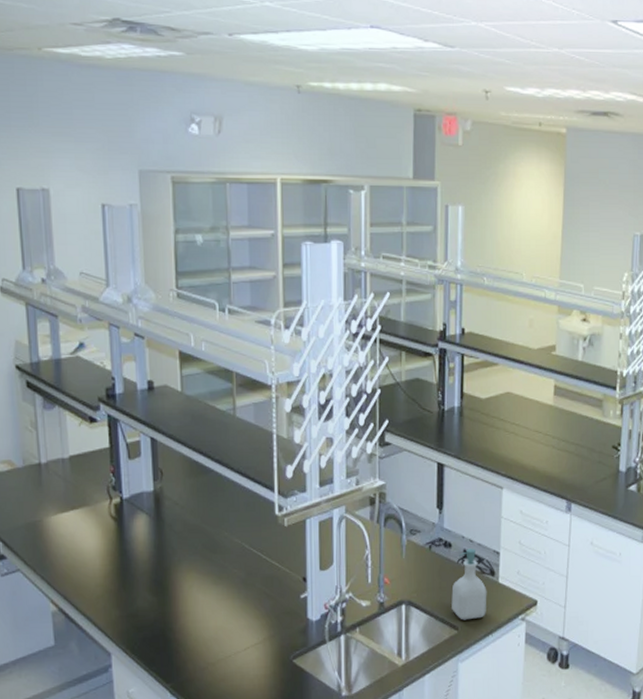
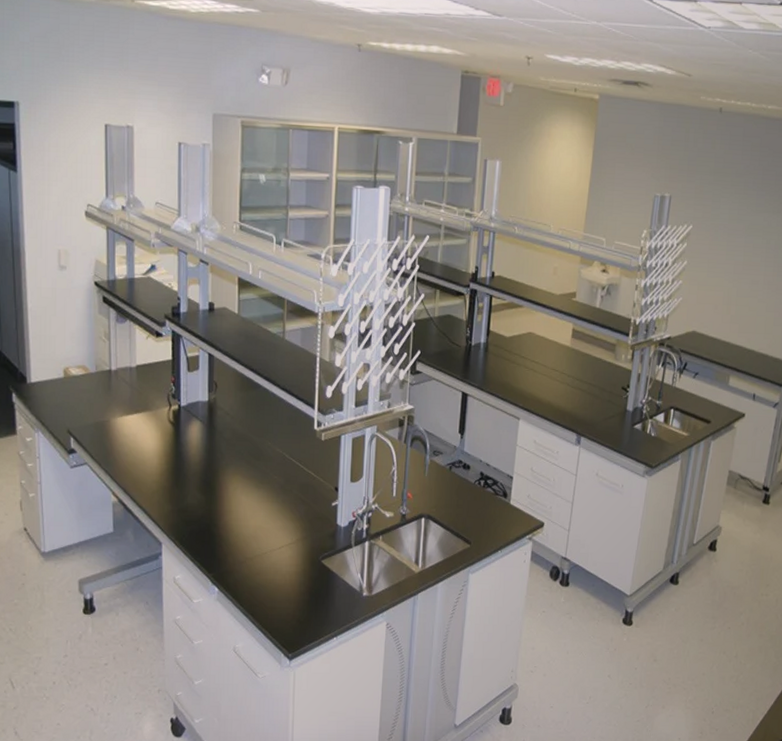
soap bottle: present [451,549,487,620] -> none [466,472,499,536]

